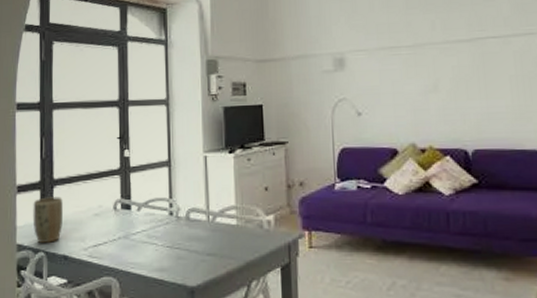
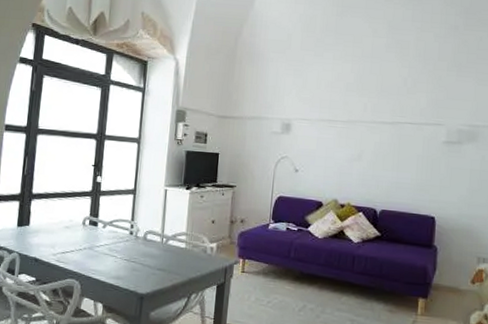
plant pot: present [33,197,63,244] -> none [10,207,39,247]

